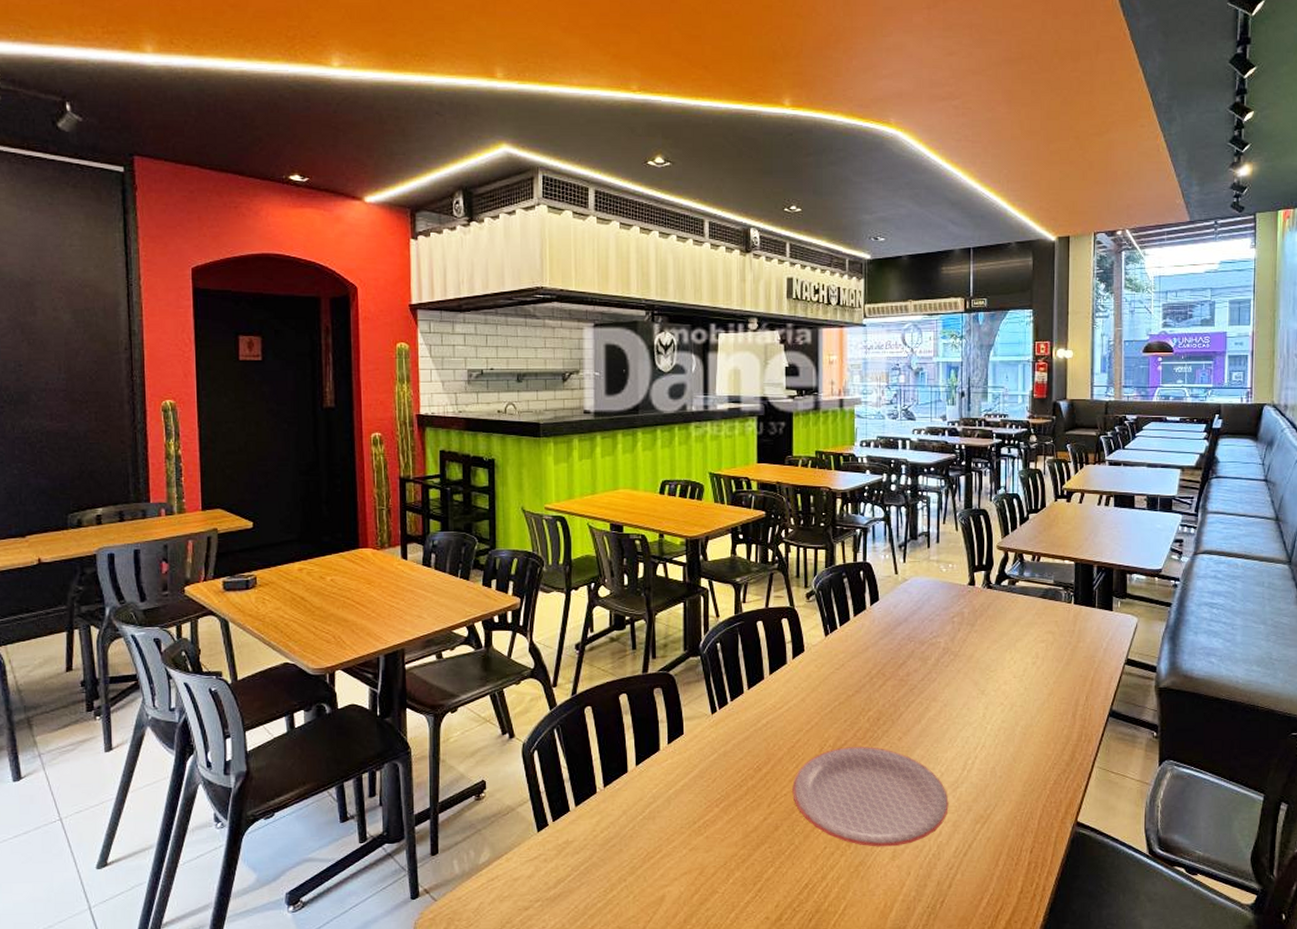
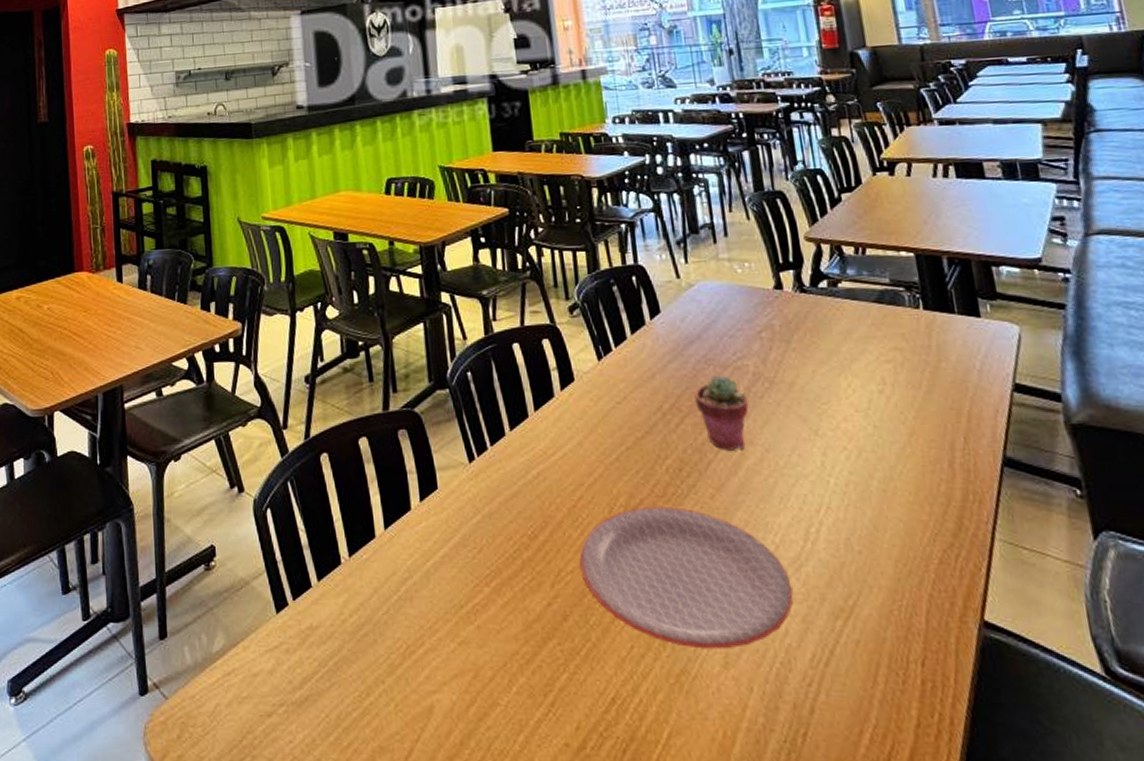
potted succulent: none [897,649,936,705] -> present [694,375,749,450]

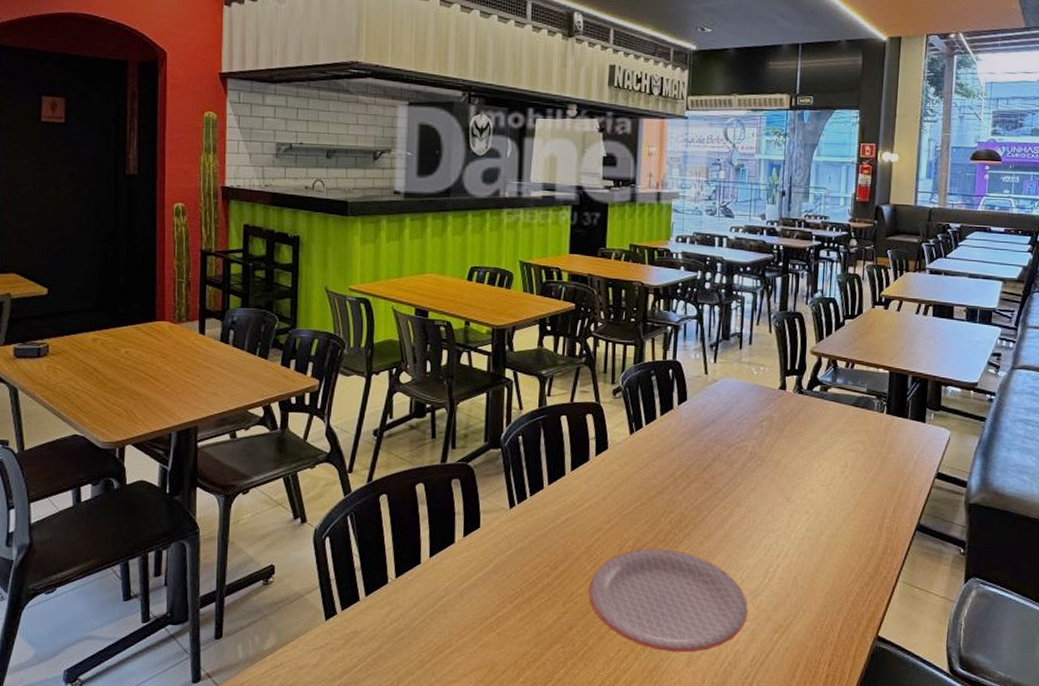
potted succulent: present [694,375,749,450] -> none [701,452,742,510]

